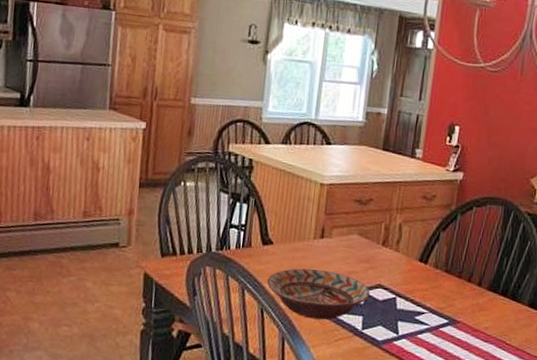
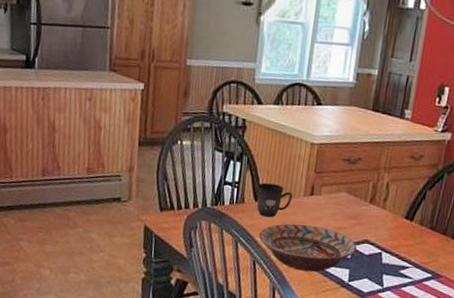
mug: none [264,225,302,262] -> present [256,183,293,218]

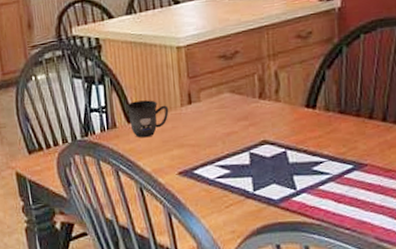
decorative bowl: present [259,223,357,272] -> none [141,136,255,189]

